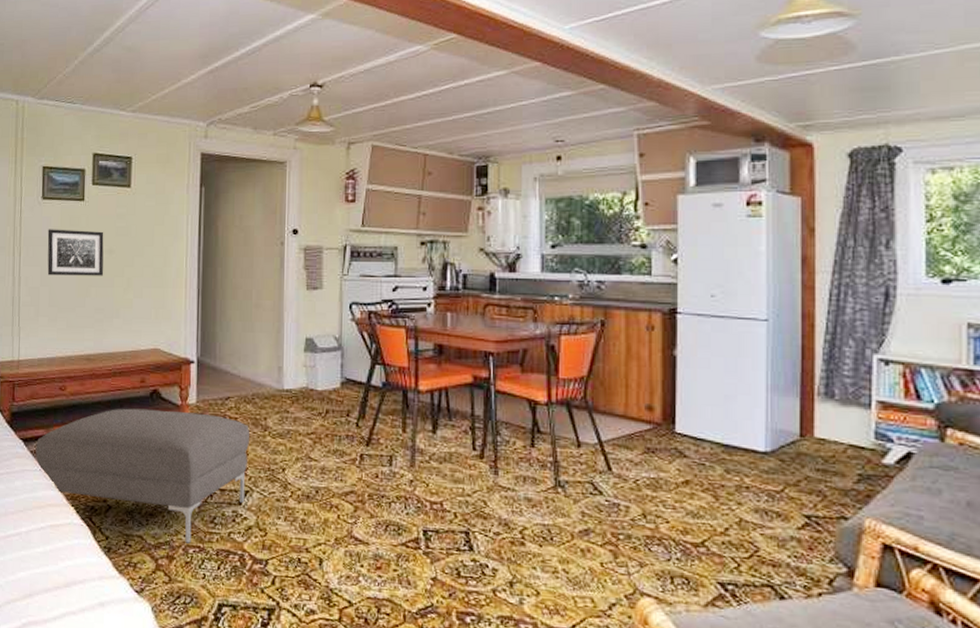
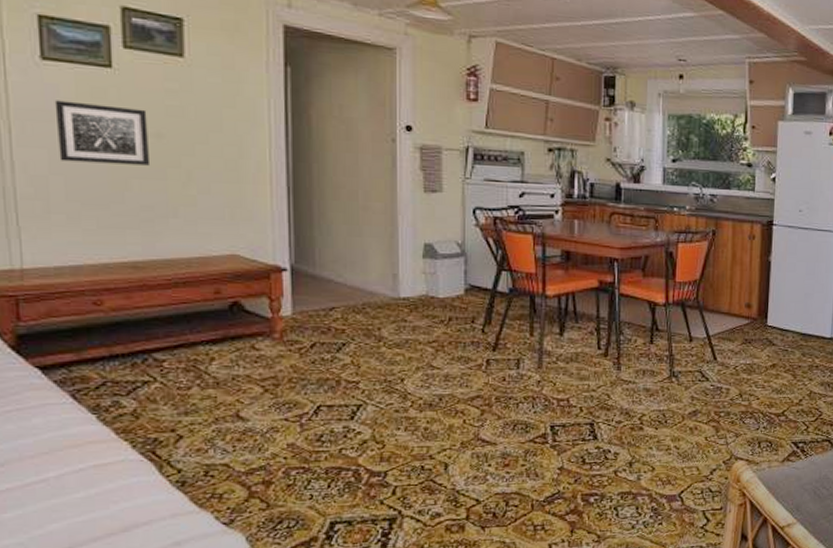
ottoman: present [35,408,250,545] -> none [61,324,362,467]

